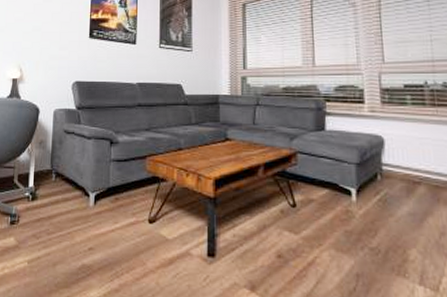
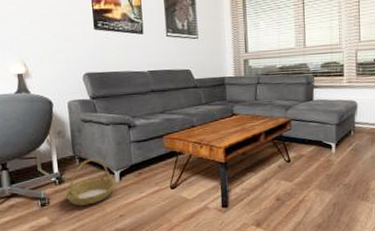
basket: none [35,174,89,230] -> present [64,157,115,206]

